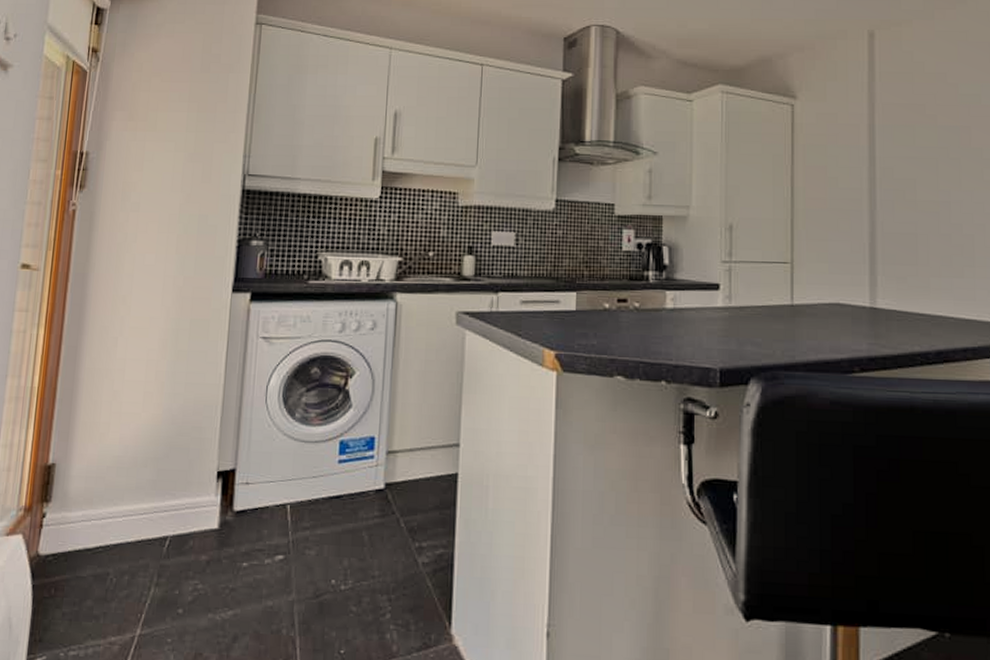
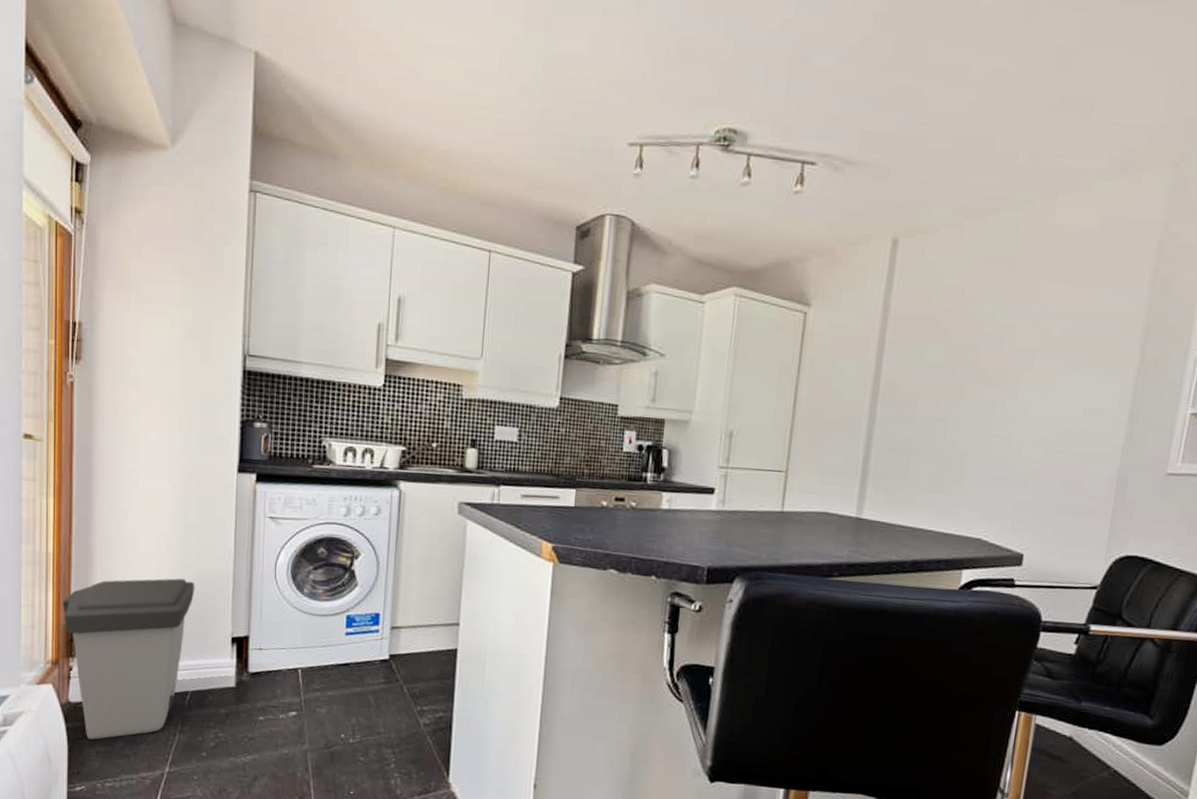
trash can: none [42,408,182,599] -> present [62,578,195,740]

